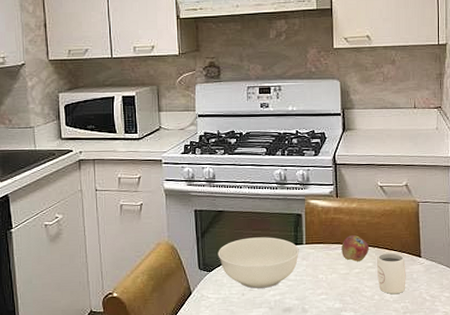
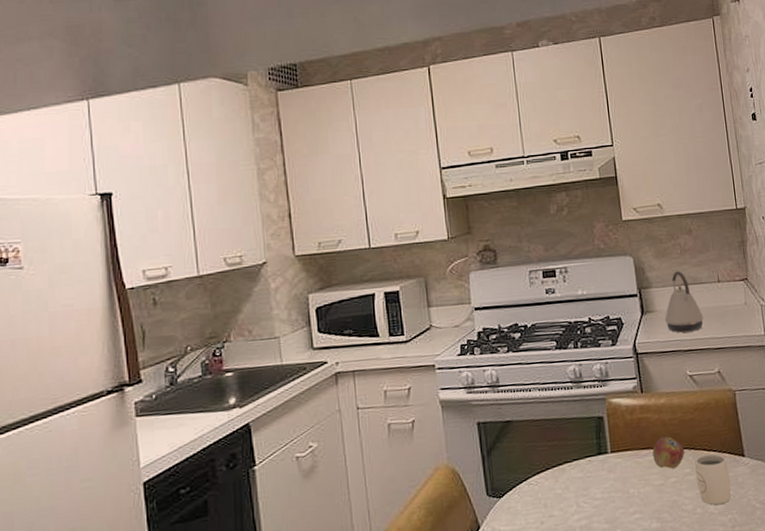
bowl: present [218,237,299,289] -> none [508,447,604,514]
kettle: none [364,96,398,149] -> present [665,271,704,333]

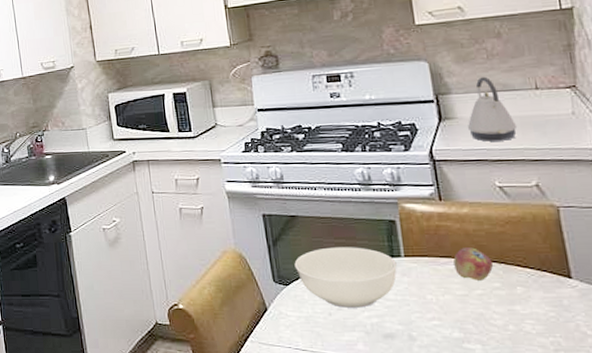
bowl: none [508,447,604,514] -> present [294,247,397,308]
mug: present [695,453,731,505] -> none [506,270,554,325]

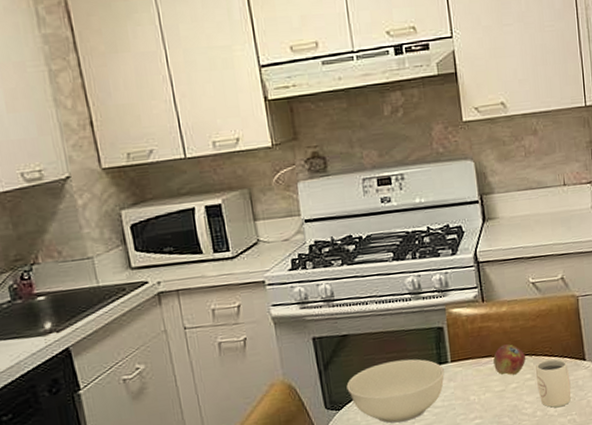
kettle: present [468,76,518,142] -> none [508,174,548,240]
mug: none [506,270,554,325] -> present [536,358,571,408]

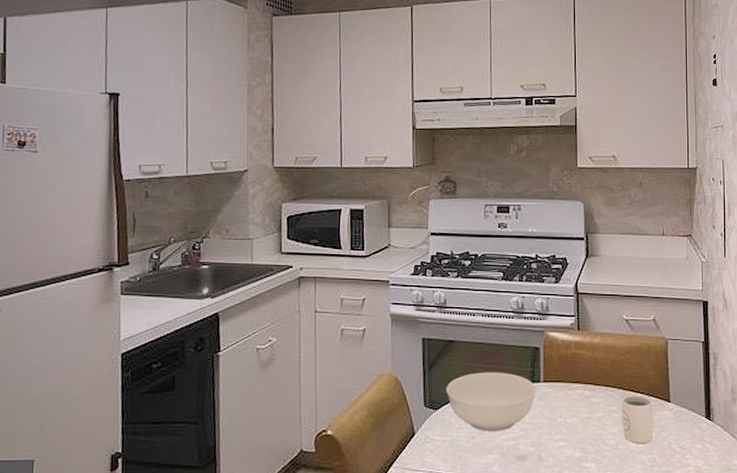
fruit: present [493,344,526,375] -> none [583,374,614,404]

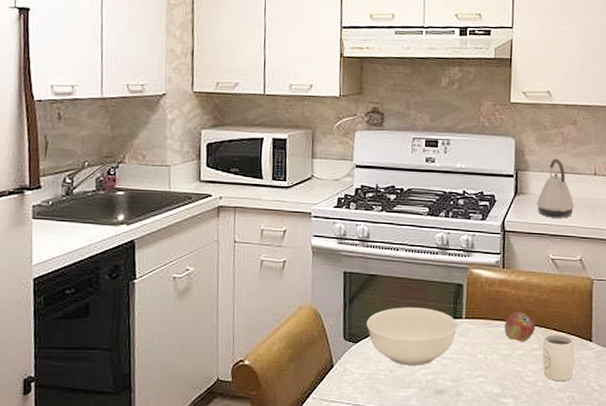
fruit: none [583,374,614,404] -> present [504,312,536,342]
kettle: none [608,220,646,279] -> present [537,158,575,218]

